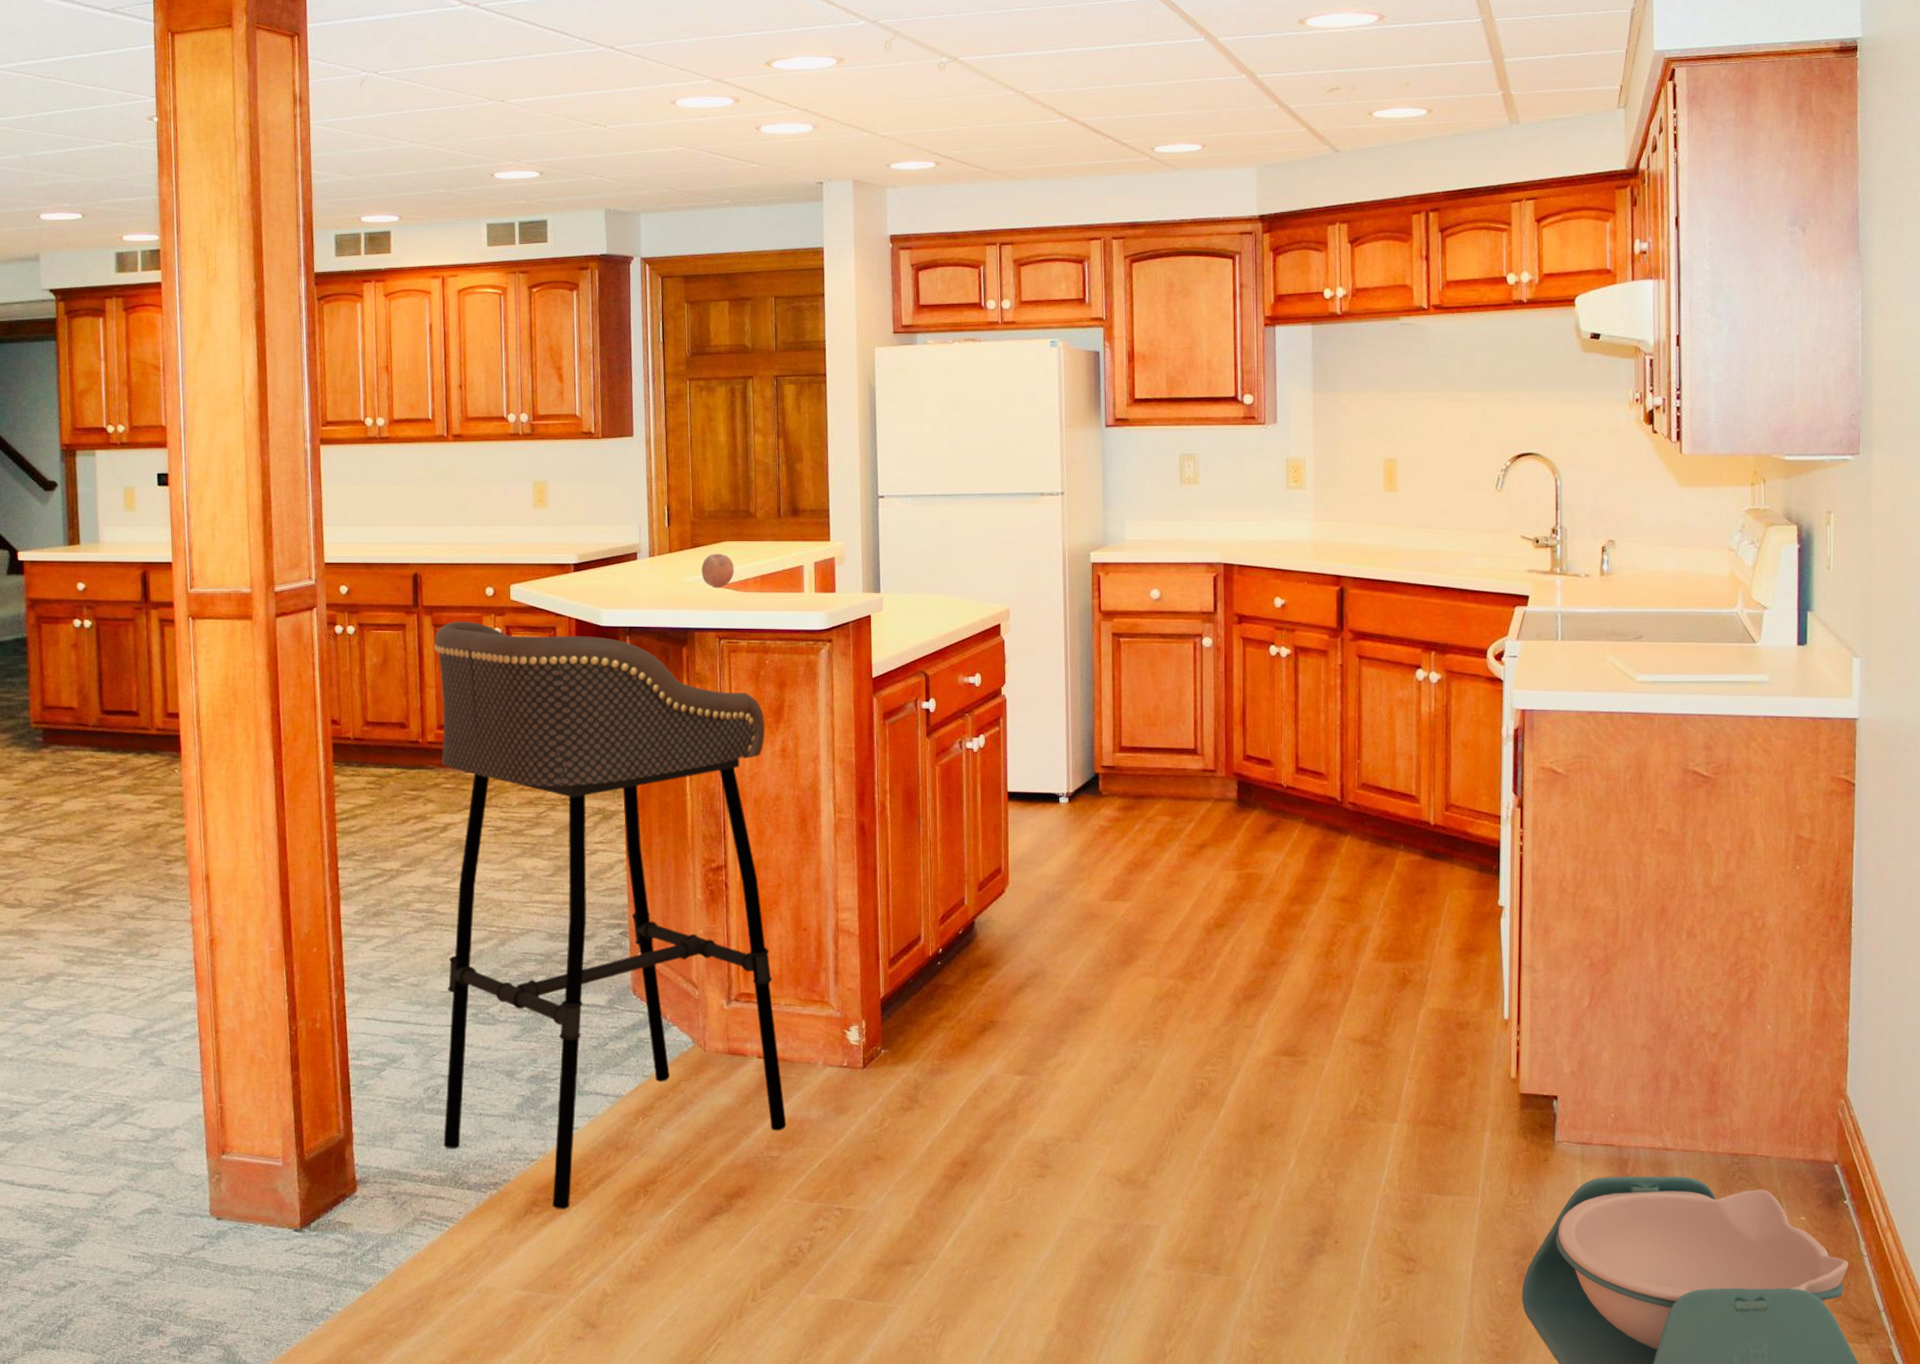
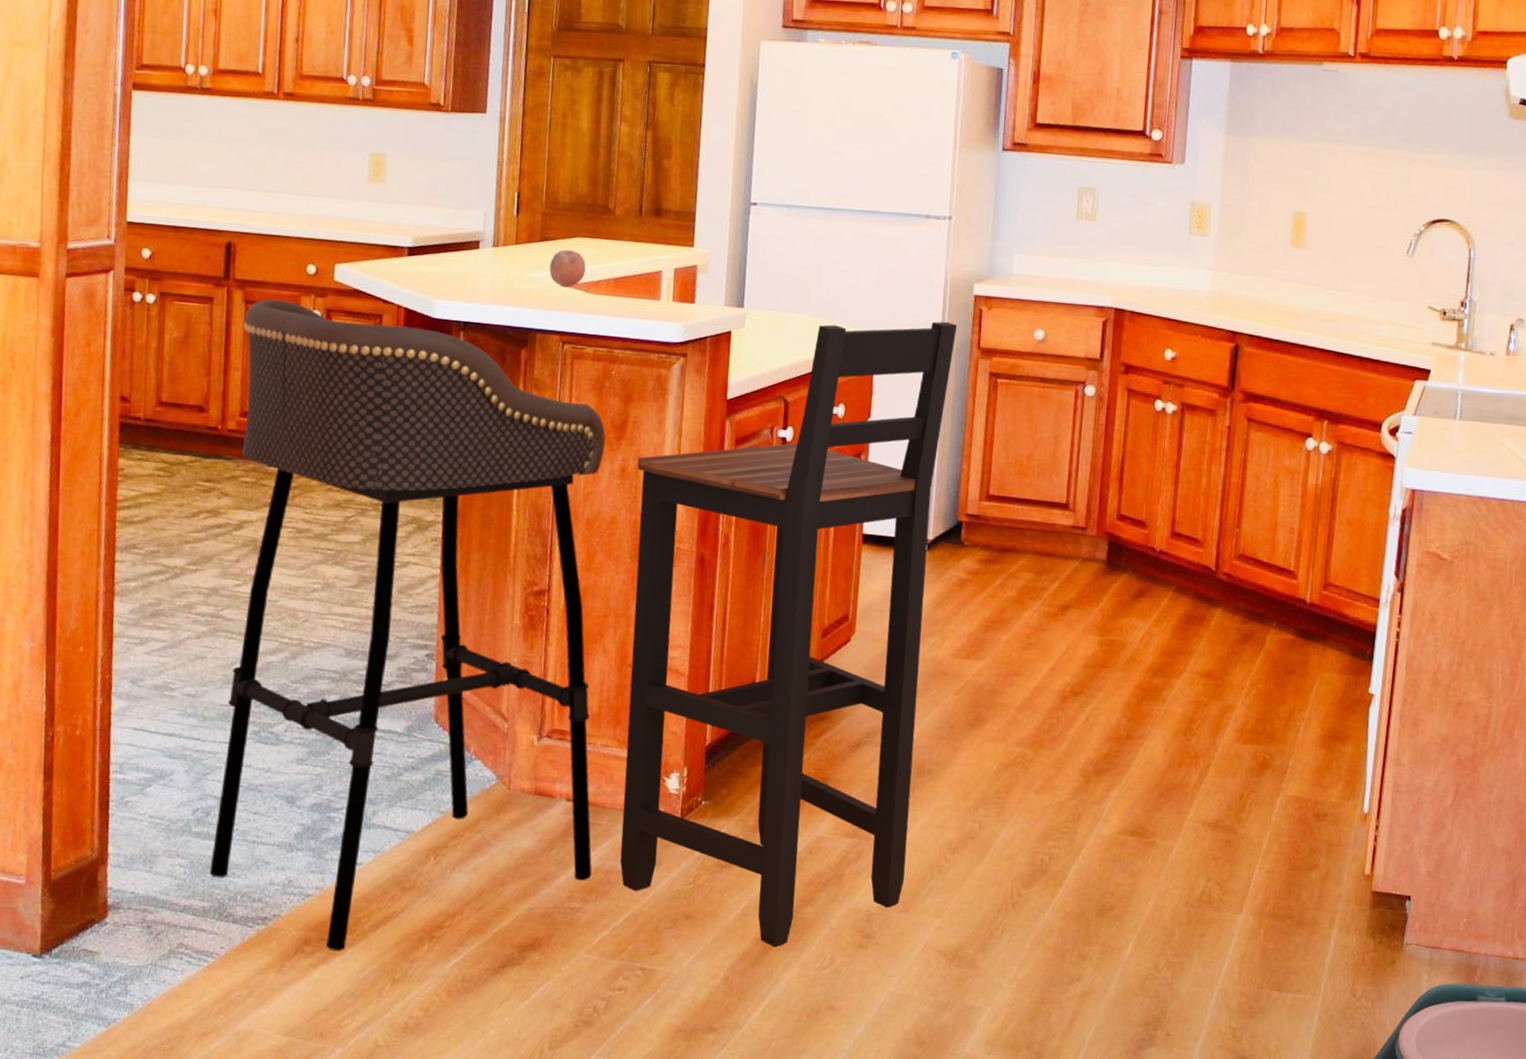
bar stool: none [796,589,1078,1182] -> present [620,321,957,948]

